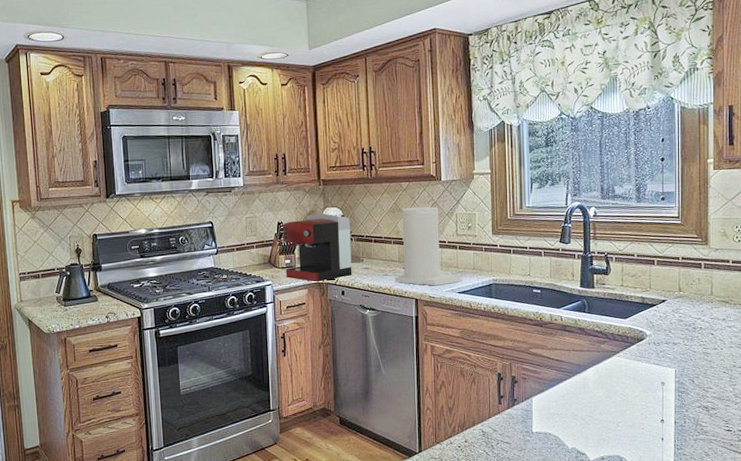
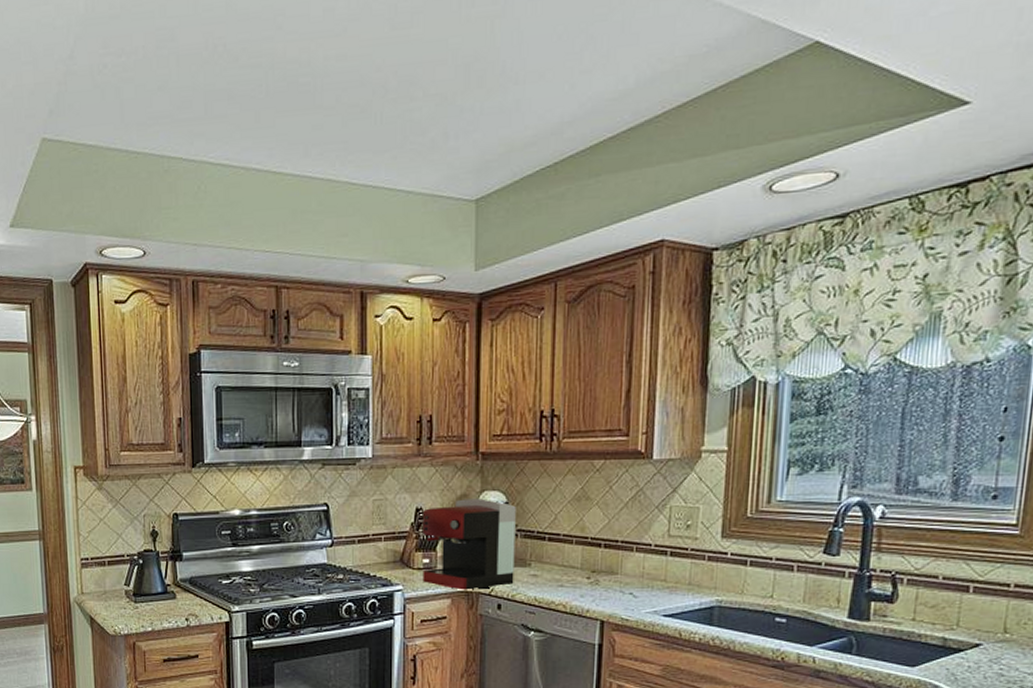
paper towel: present [394,206,462,286] -> none [573,494,671,605]

